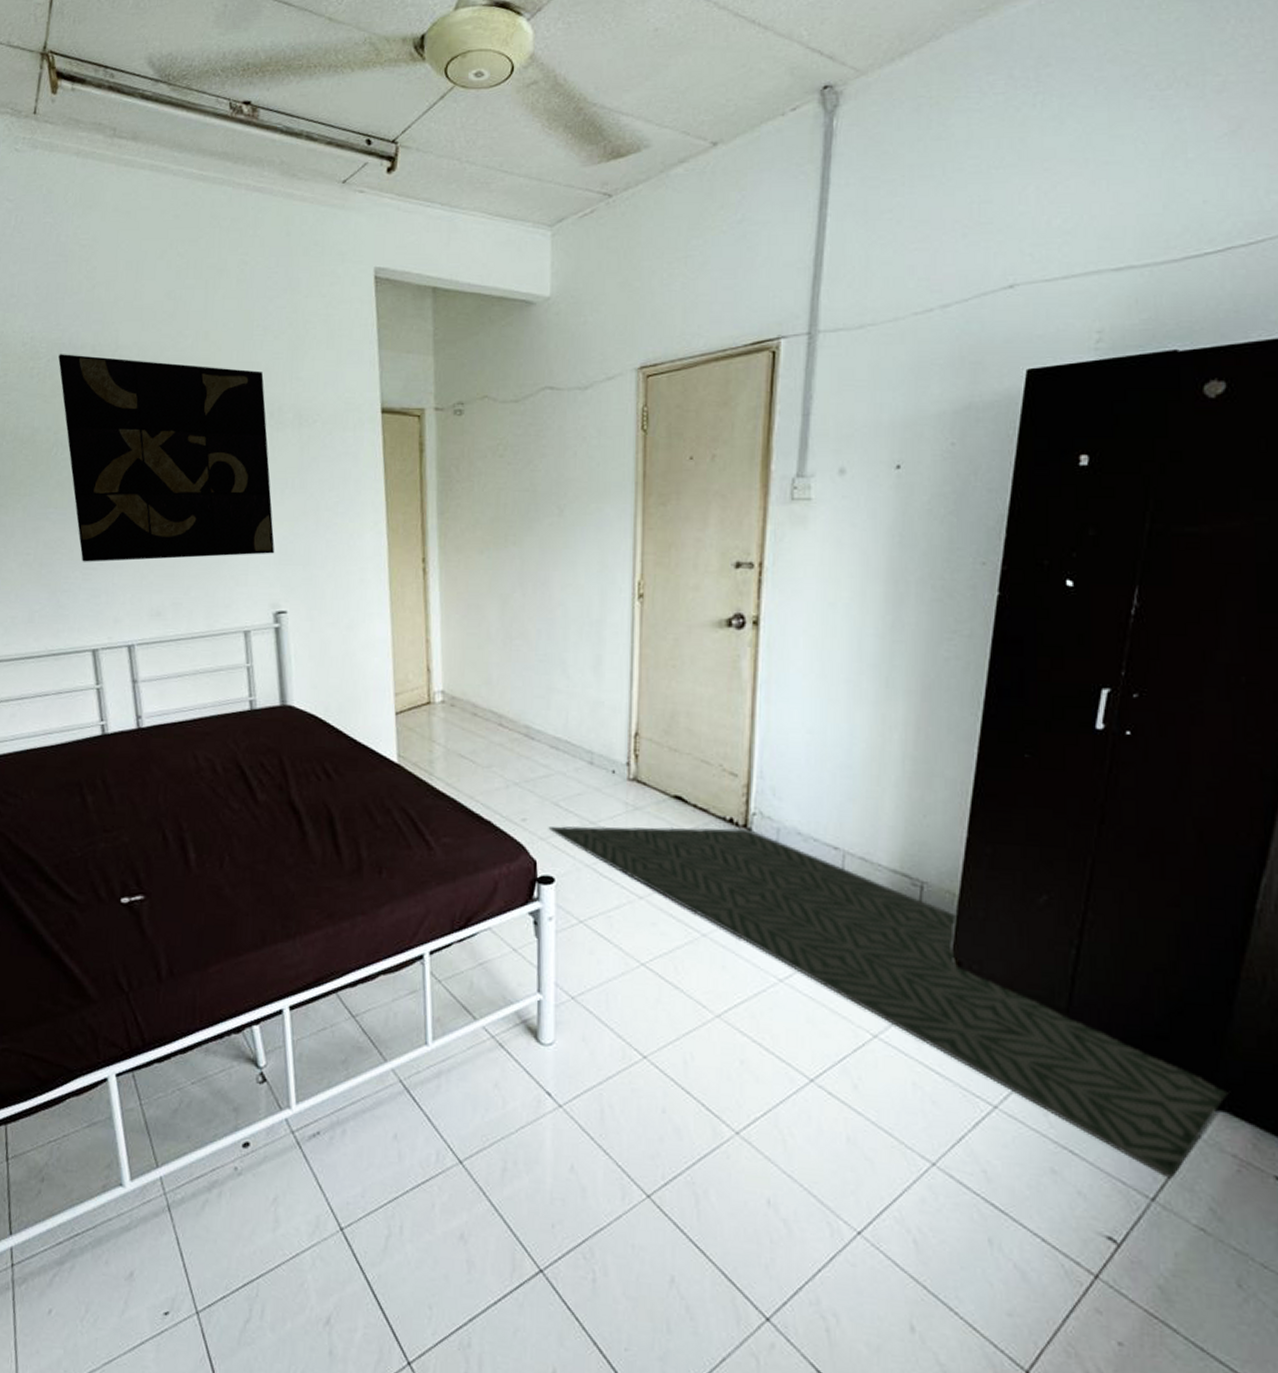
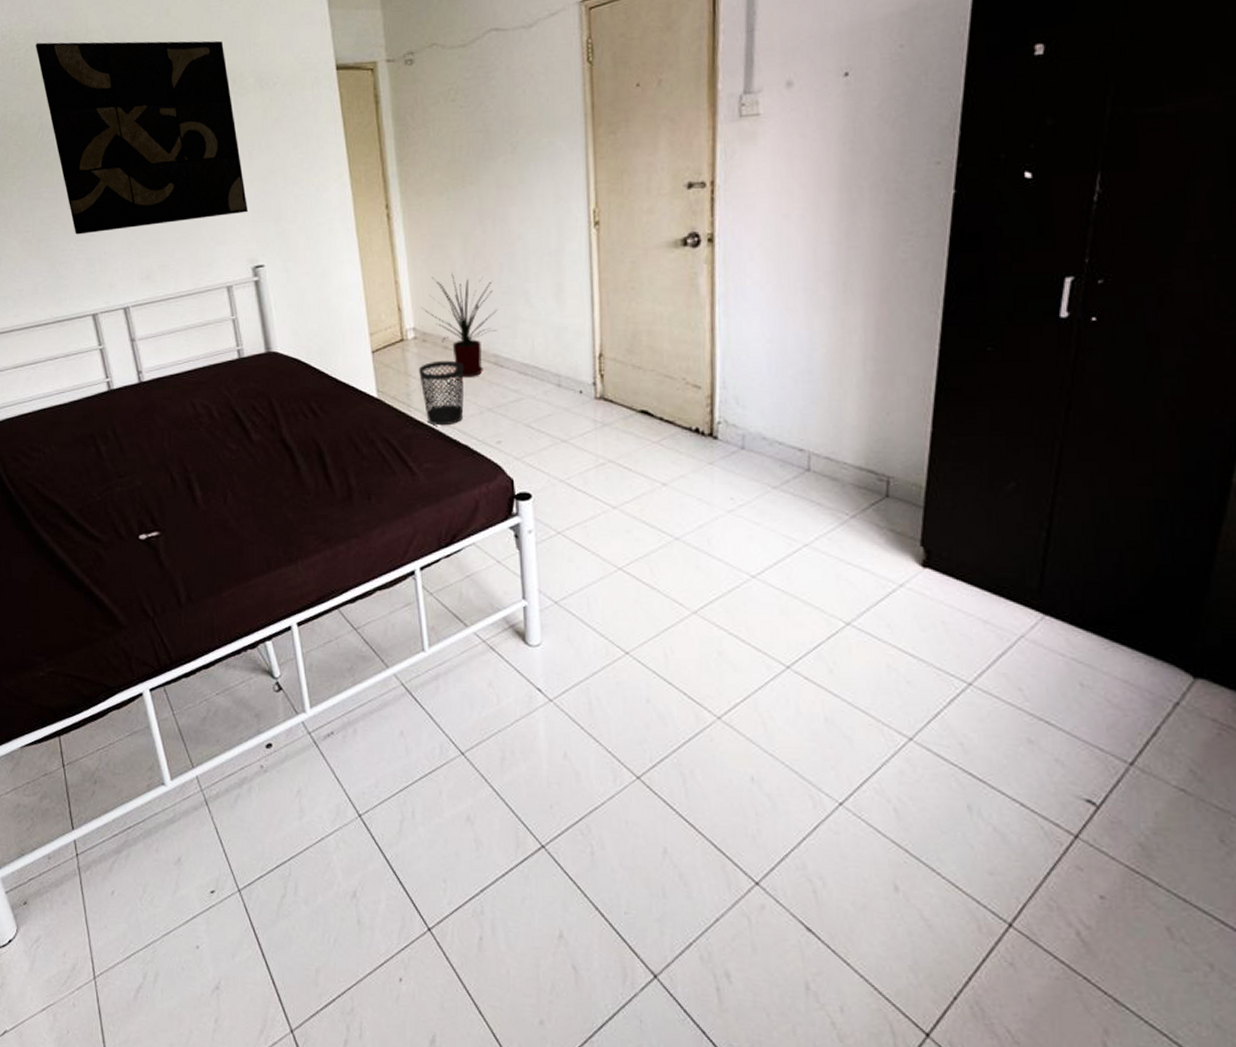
wastebasket: none [444,727,493,798] -> present [419,360,464,426]
house plant: none [452,634,533,748] -> present [421,272,498,378]
rug: present [548,826,1231,1179] -> none [522,436,1209,744]

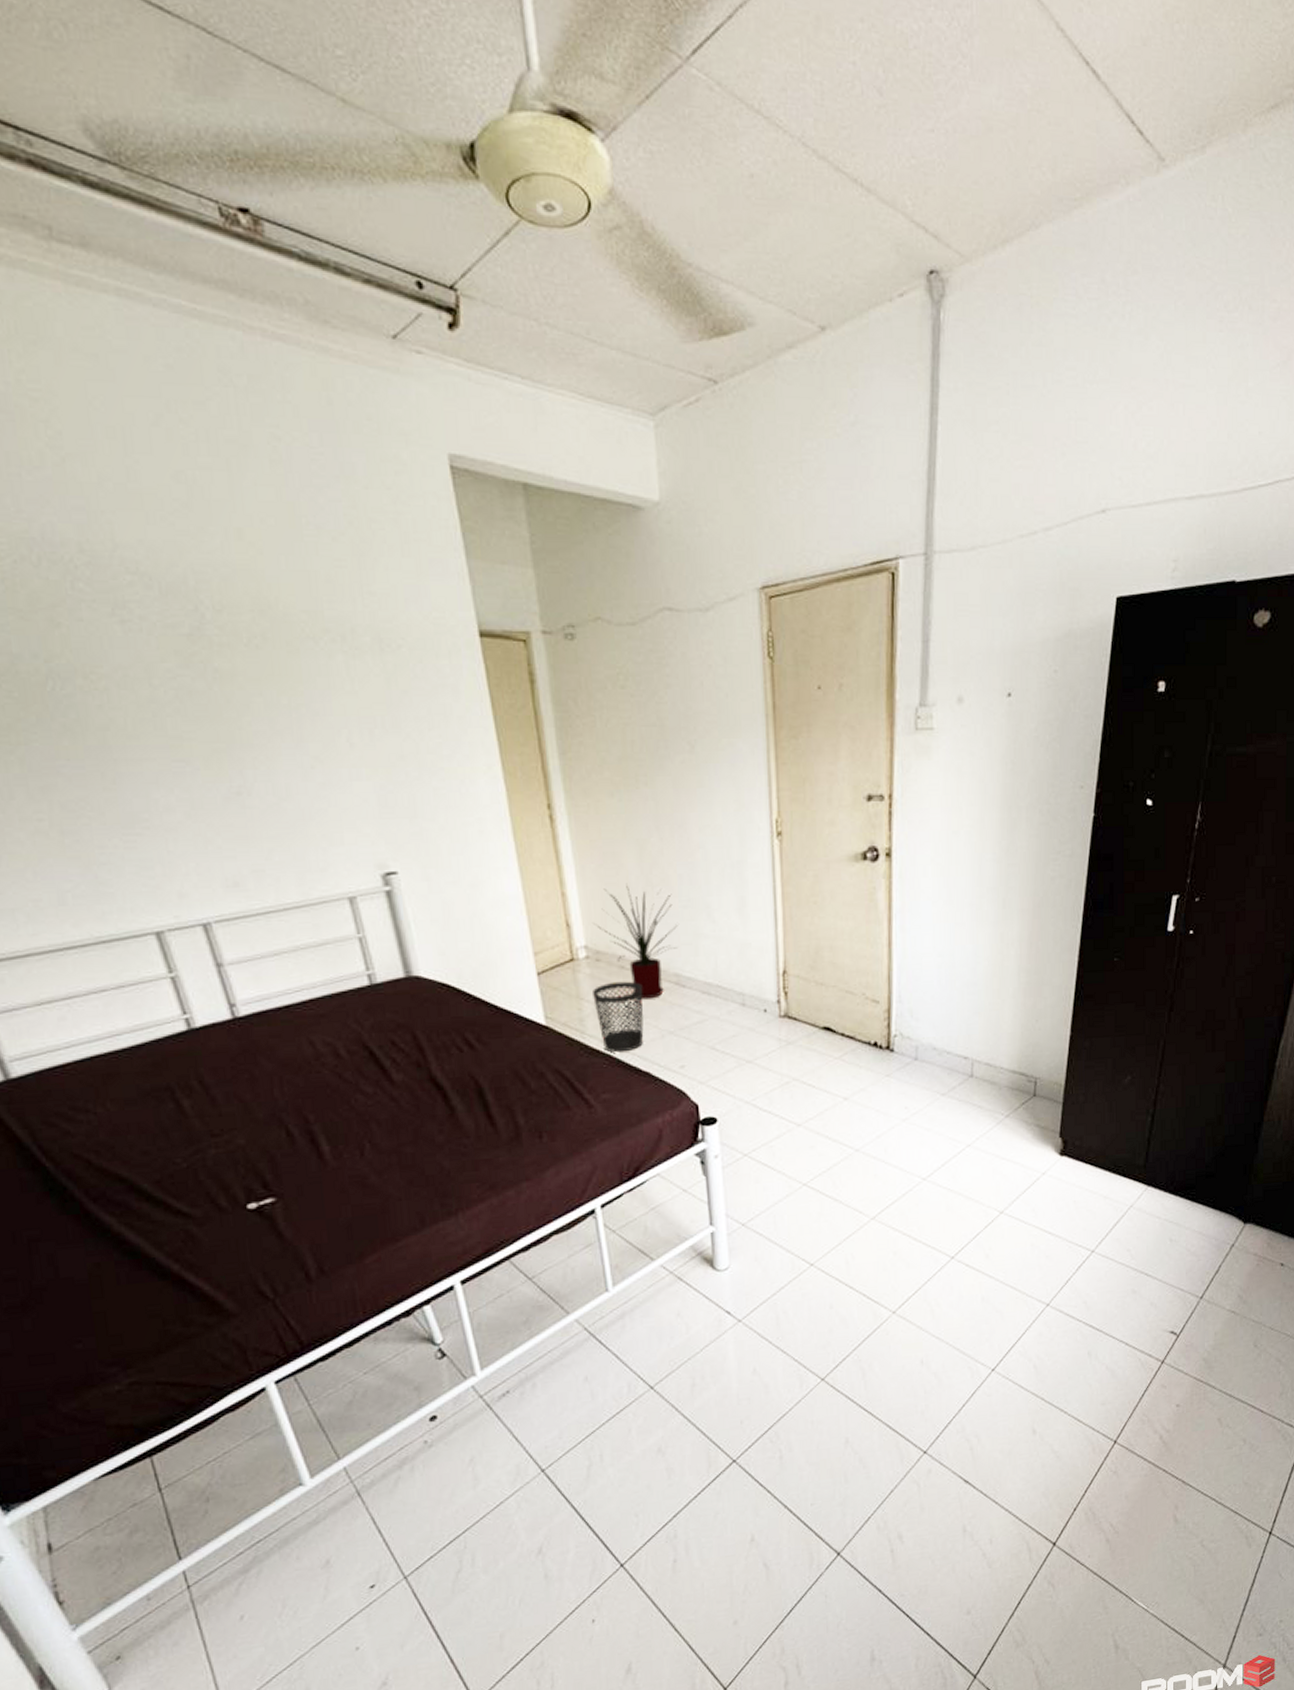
wall art: present [36,40,249,235] -> none [29,553,373,827]

